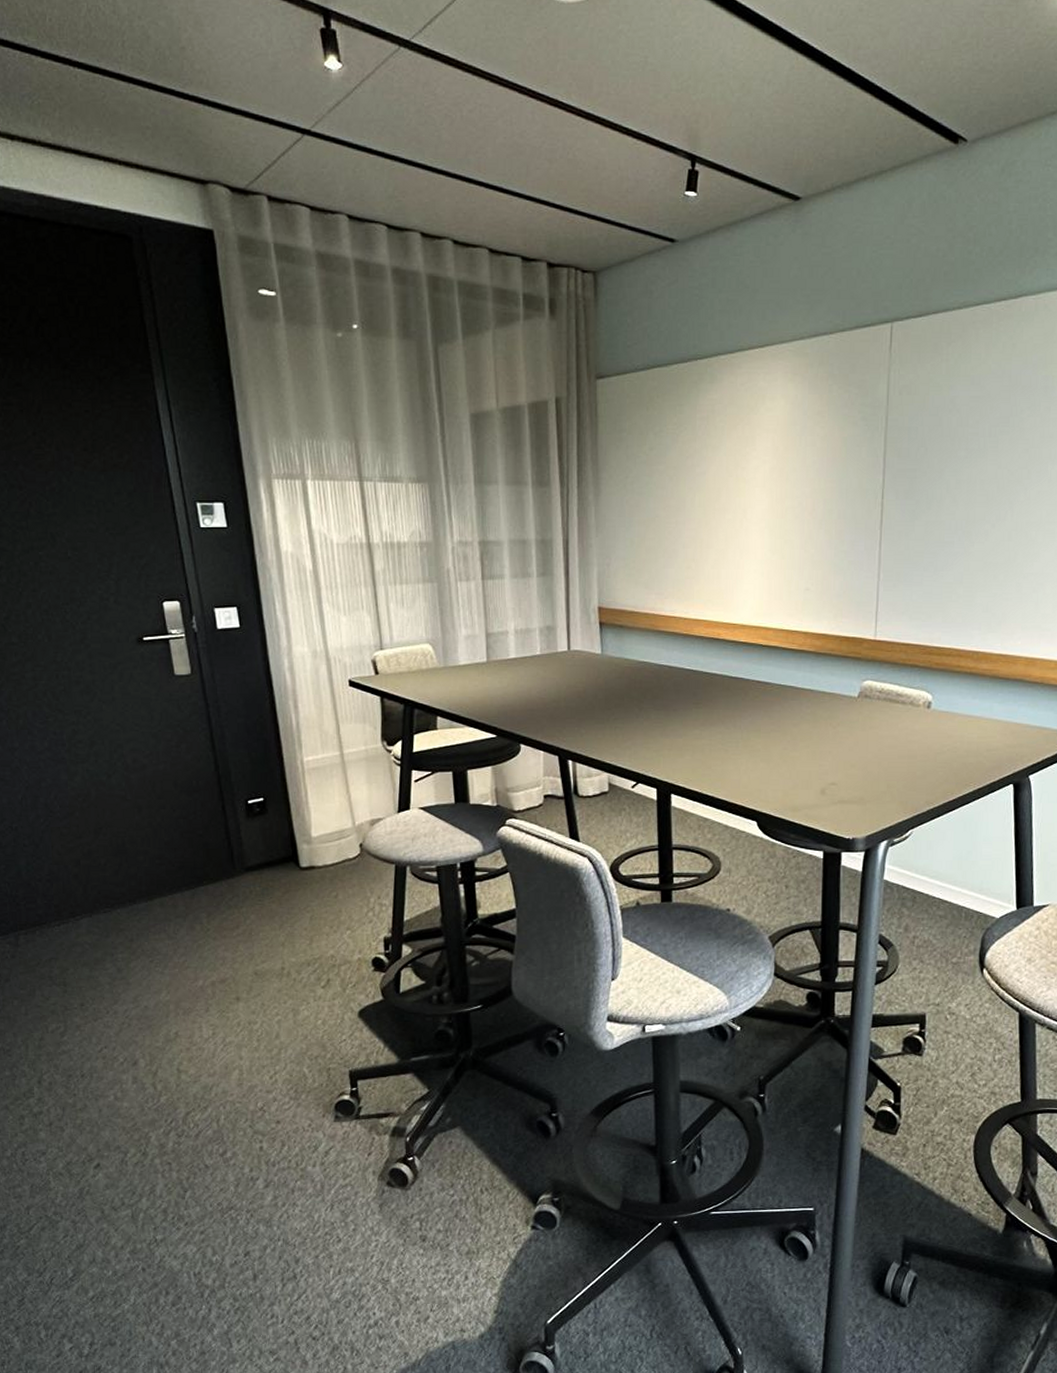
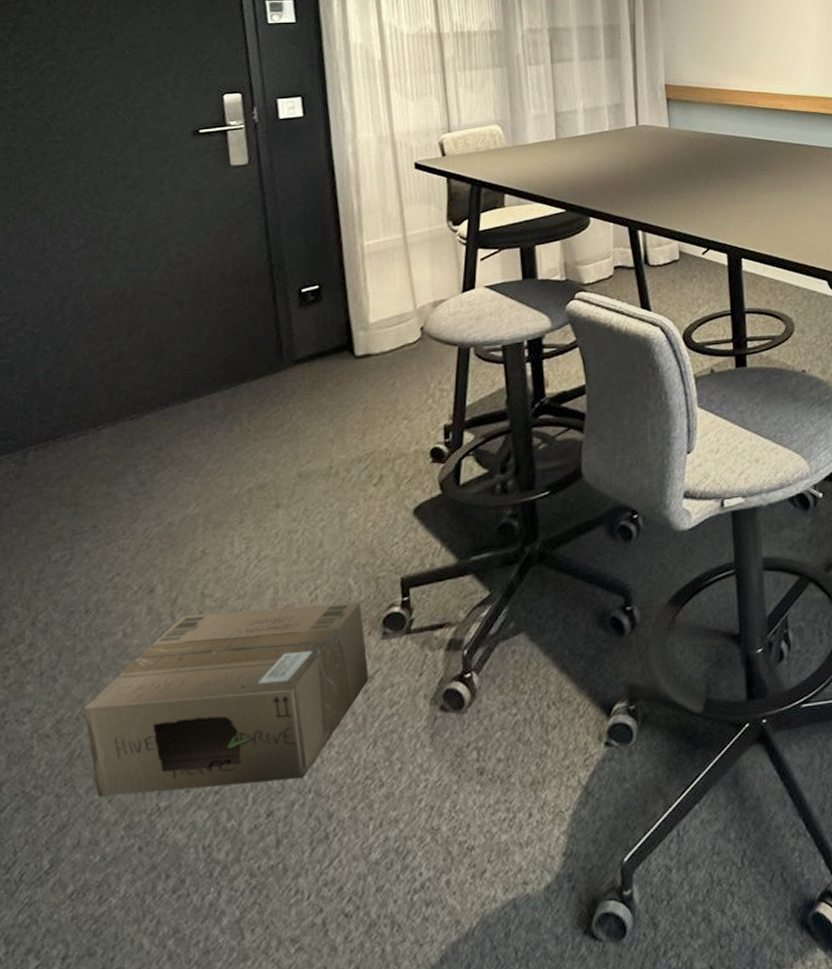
cardboard box: none [87,1086,325,1229] -> present [83,602,369,797]

